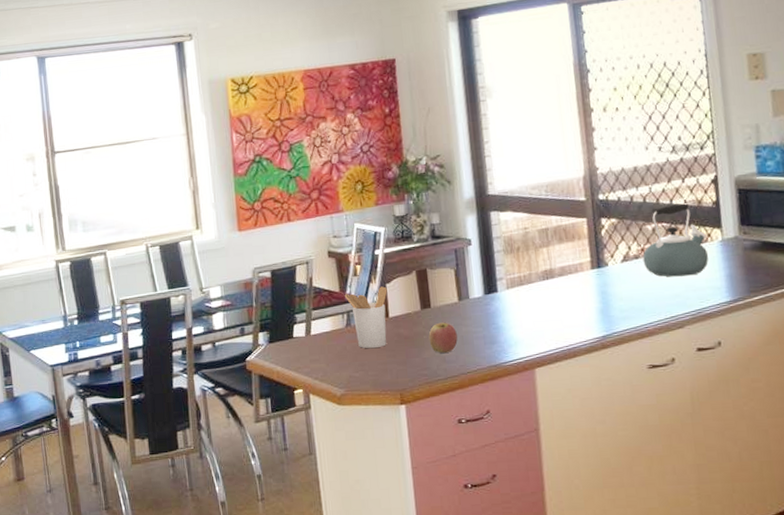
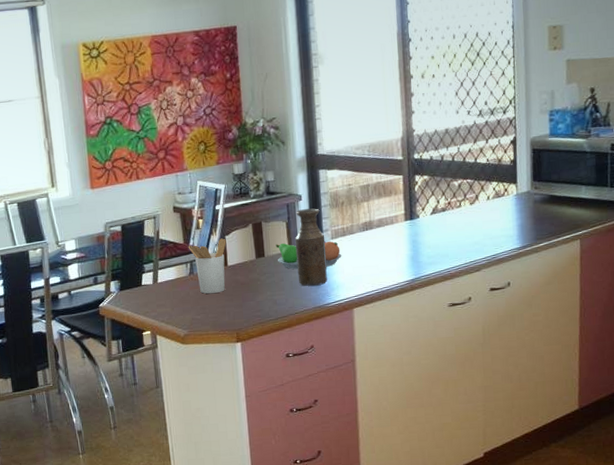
apple: present [428,322,458,353] -> none [262,269,288,297]
fruit bowl: none [443,291,520,323] -> present [275,241,342,270]
bottle: none [464,254,504,342] -> present [294,208,327,286]
kettle: present [642,203,708,277] -> none [449,162,504,227]

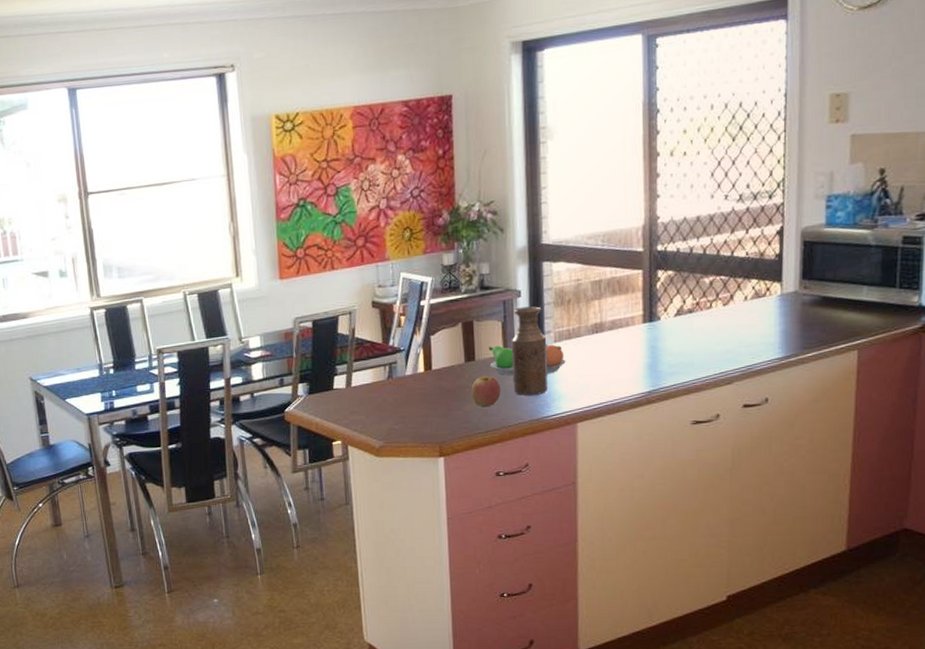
utensil holder: present [188,238,226,294] -> none [387,338,431,401]
apple: none [262,269,288,297] -> present [471,375,501,406]

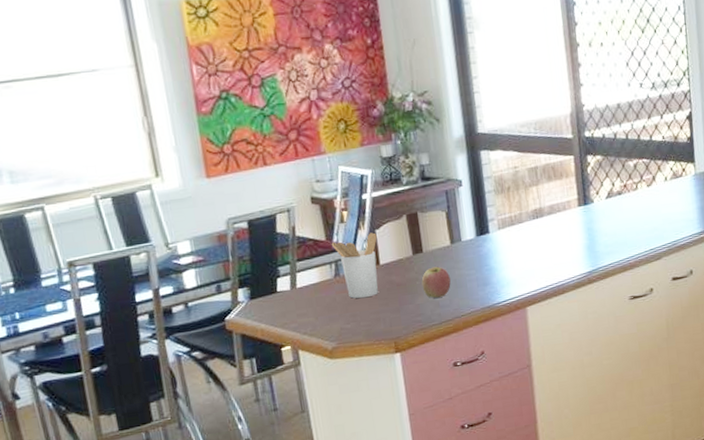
utensil holder: none [387,338,431,401] -> present [331,232,378,299]
fruit bowl: present [488,344,566,376] -> none [435,231,511,266]
bottle: present [511,306,548,396] -> none [456,195,496,284]

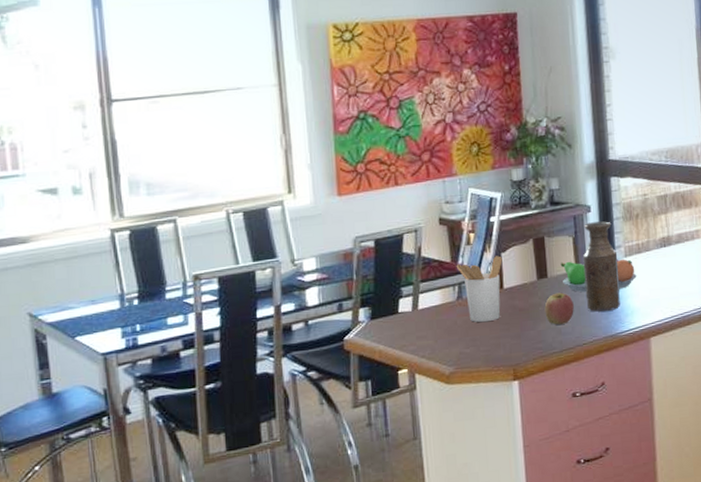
fruit bowl: none [435,231,511,266] -> present [560,259,637,293]
bottle: none [456,195,496,284] -> present [582,221,620,312]

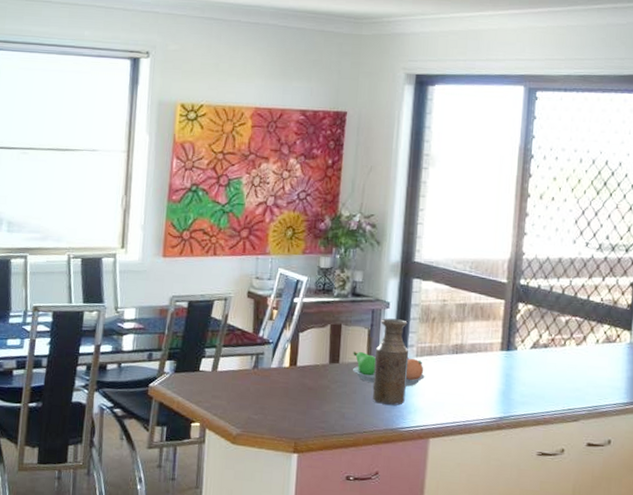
utensil holder: present [456,256,502,323] -> none [256,334,300,394]
apple: present [544,292,574,325] -> none [331,379,360,410]

